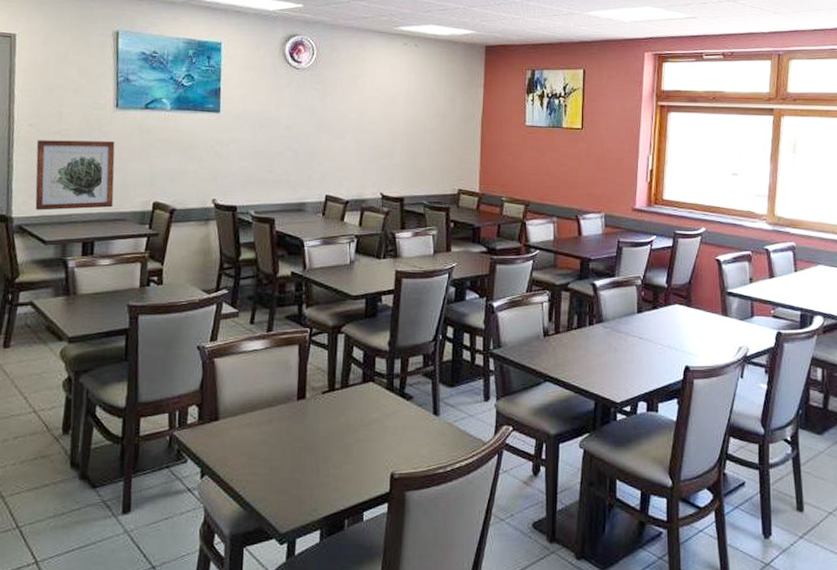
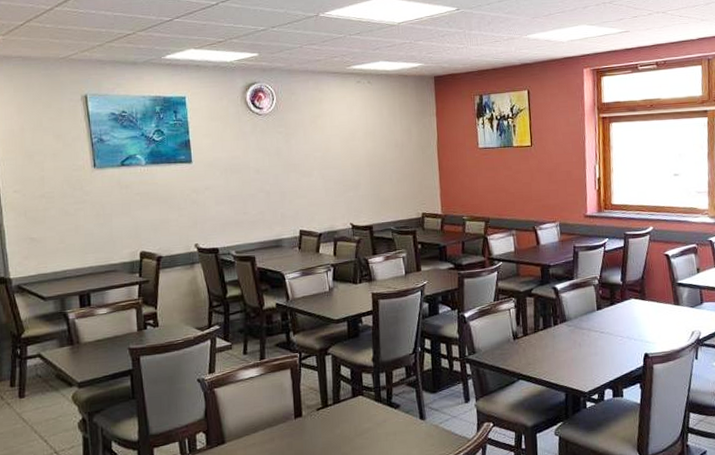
wall art: present [35,140,115,210] -> none [24,199,103,270]

